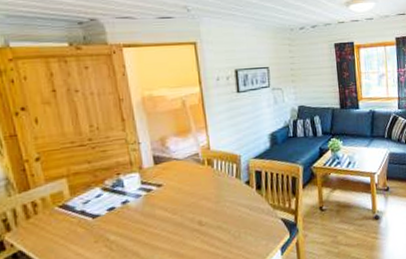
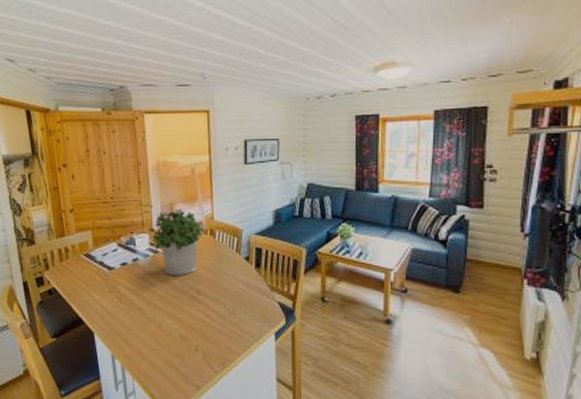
potted plant: none [140,142,200,212] -> present [150,208,203,276]

